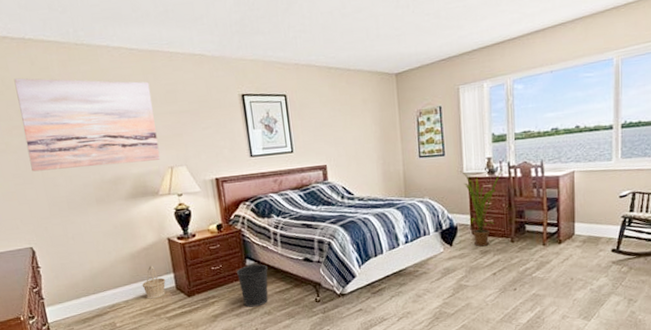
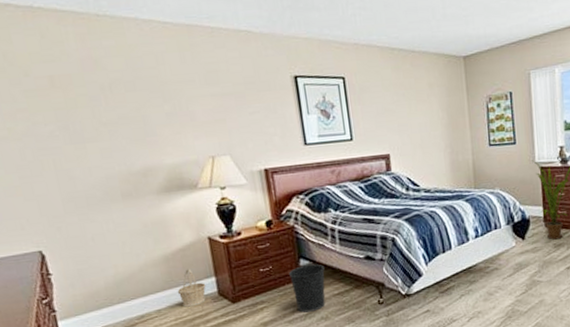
wall art: present [13,78,161,172] -> none [18,52,200,162]

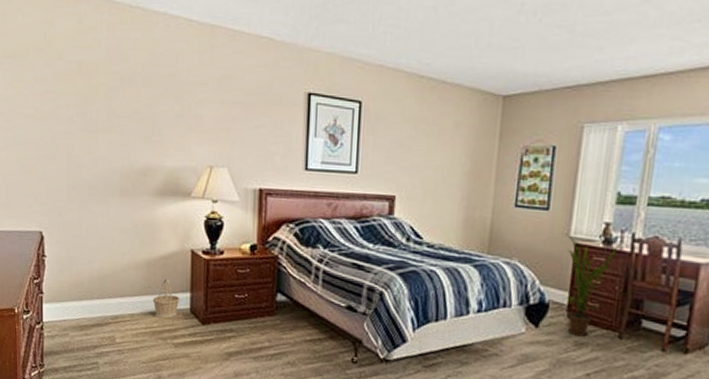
wastebasket: present [289,264,326,313] -> none [264,301,301,354]

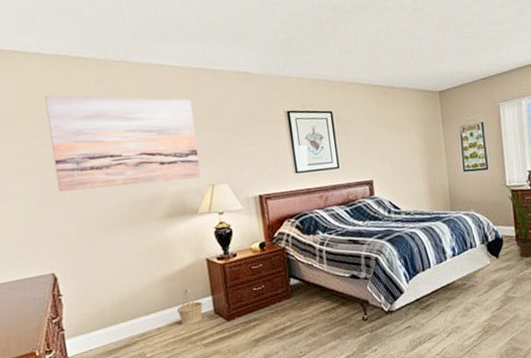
wall art: none [57,36,204,156] -> present [44,94,201,192]

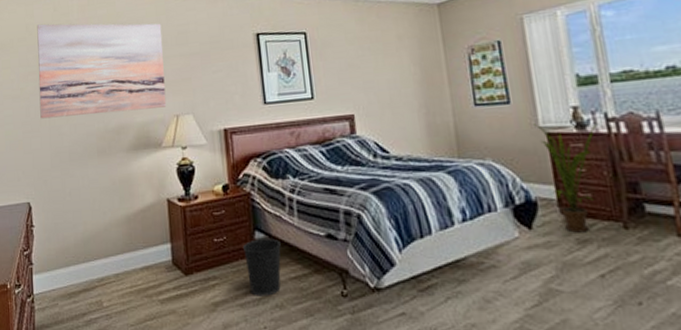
basket: present [176,289,203,325] -> none [135,232,162,274]
wastebasket: none [280,283,314,330] -> present [243,238,281,296]

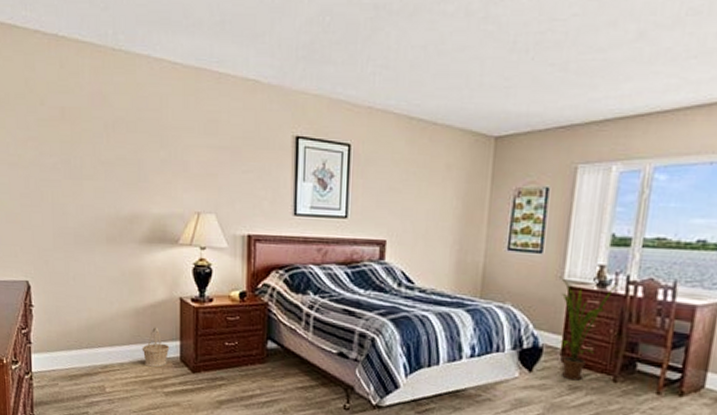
wall art: present [37,23,167,119] -> none [38,81,189,202]
basket: none [135,232,162,274] -> present [142,327,170,367]
wastebasket: present [243,238,281,296] -> none [254,348,292,401]

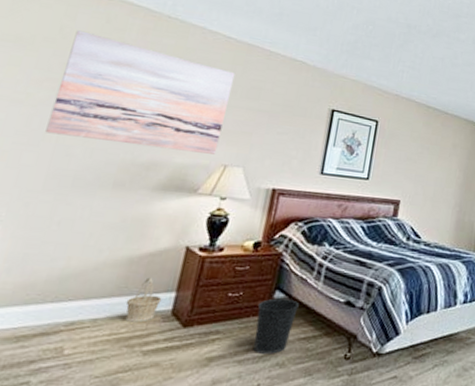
wall art: none [38,81,189,202] -> present [45,30,236,155]
wastebasket: none [254,348,292,401] -> present [253,298,299,354]

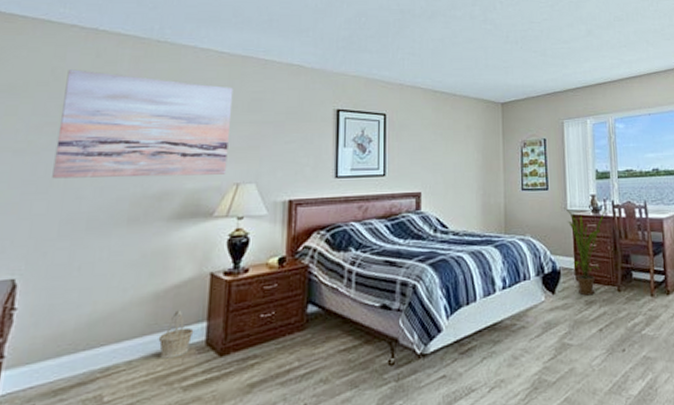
wastebasket: present [253,298,299,354] -> none [293,311,334,373]

